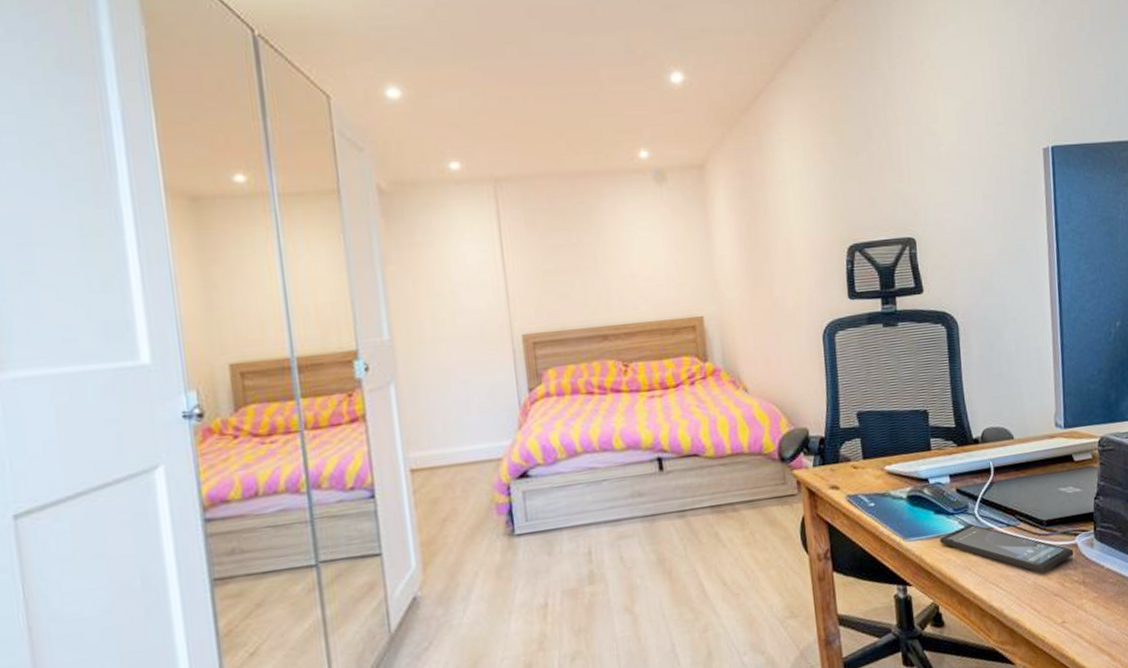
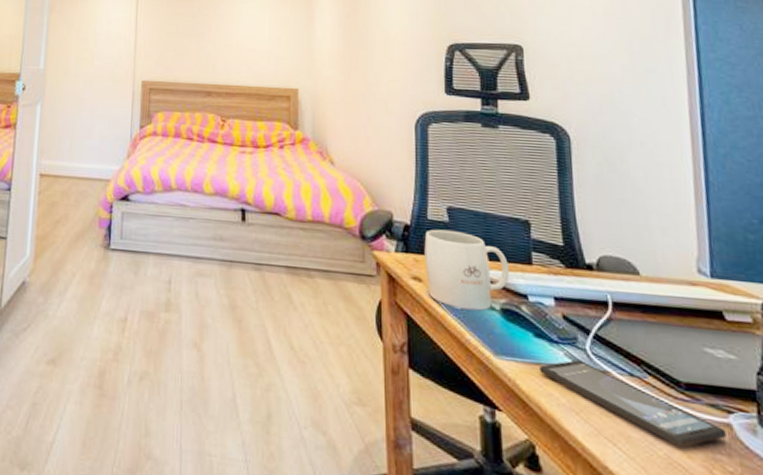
mug: none [838,433,913,507] -> present [424,229,510,312]

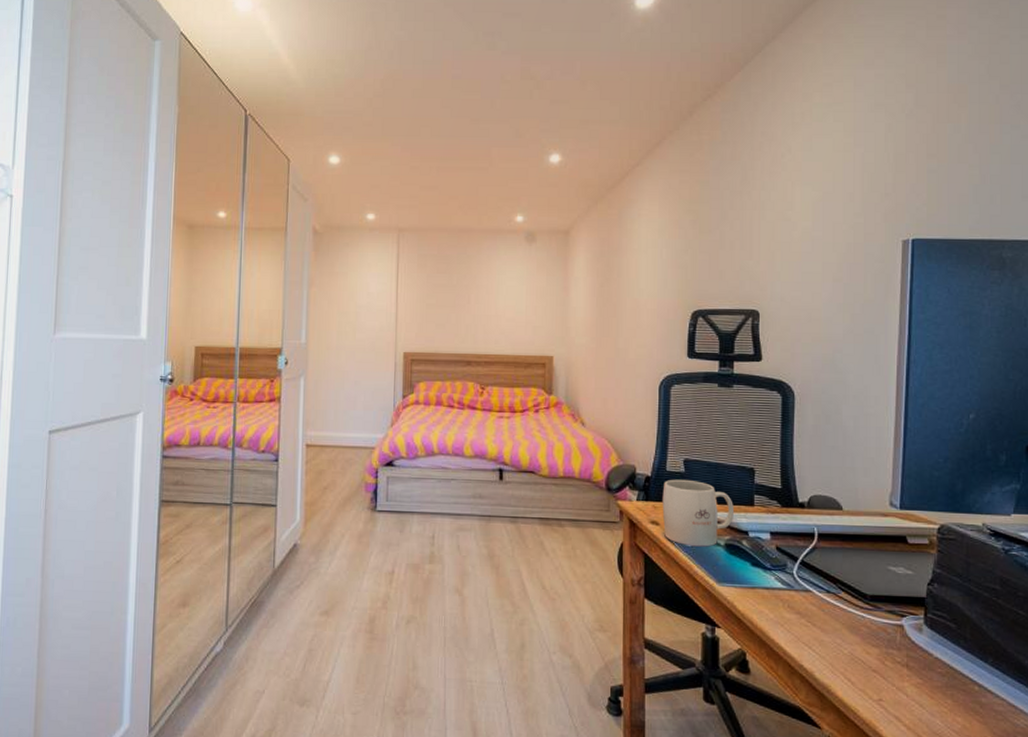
smartphone: present [539,360,727,448] -> none [754,582,898,646]

